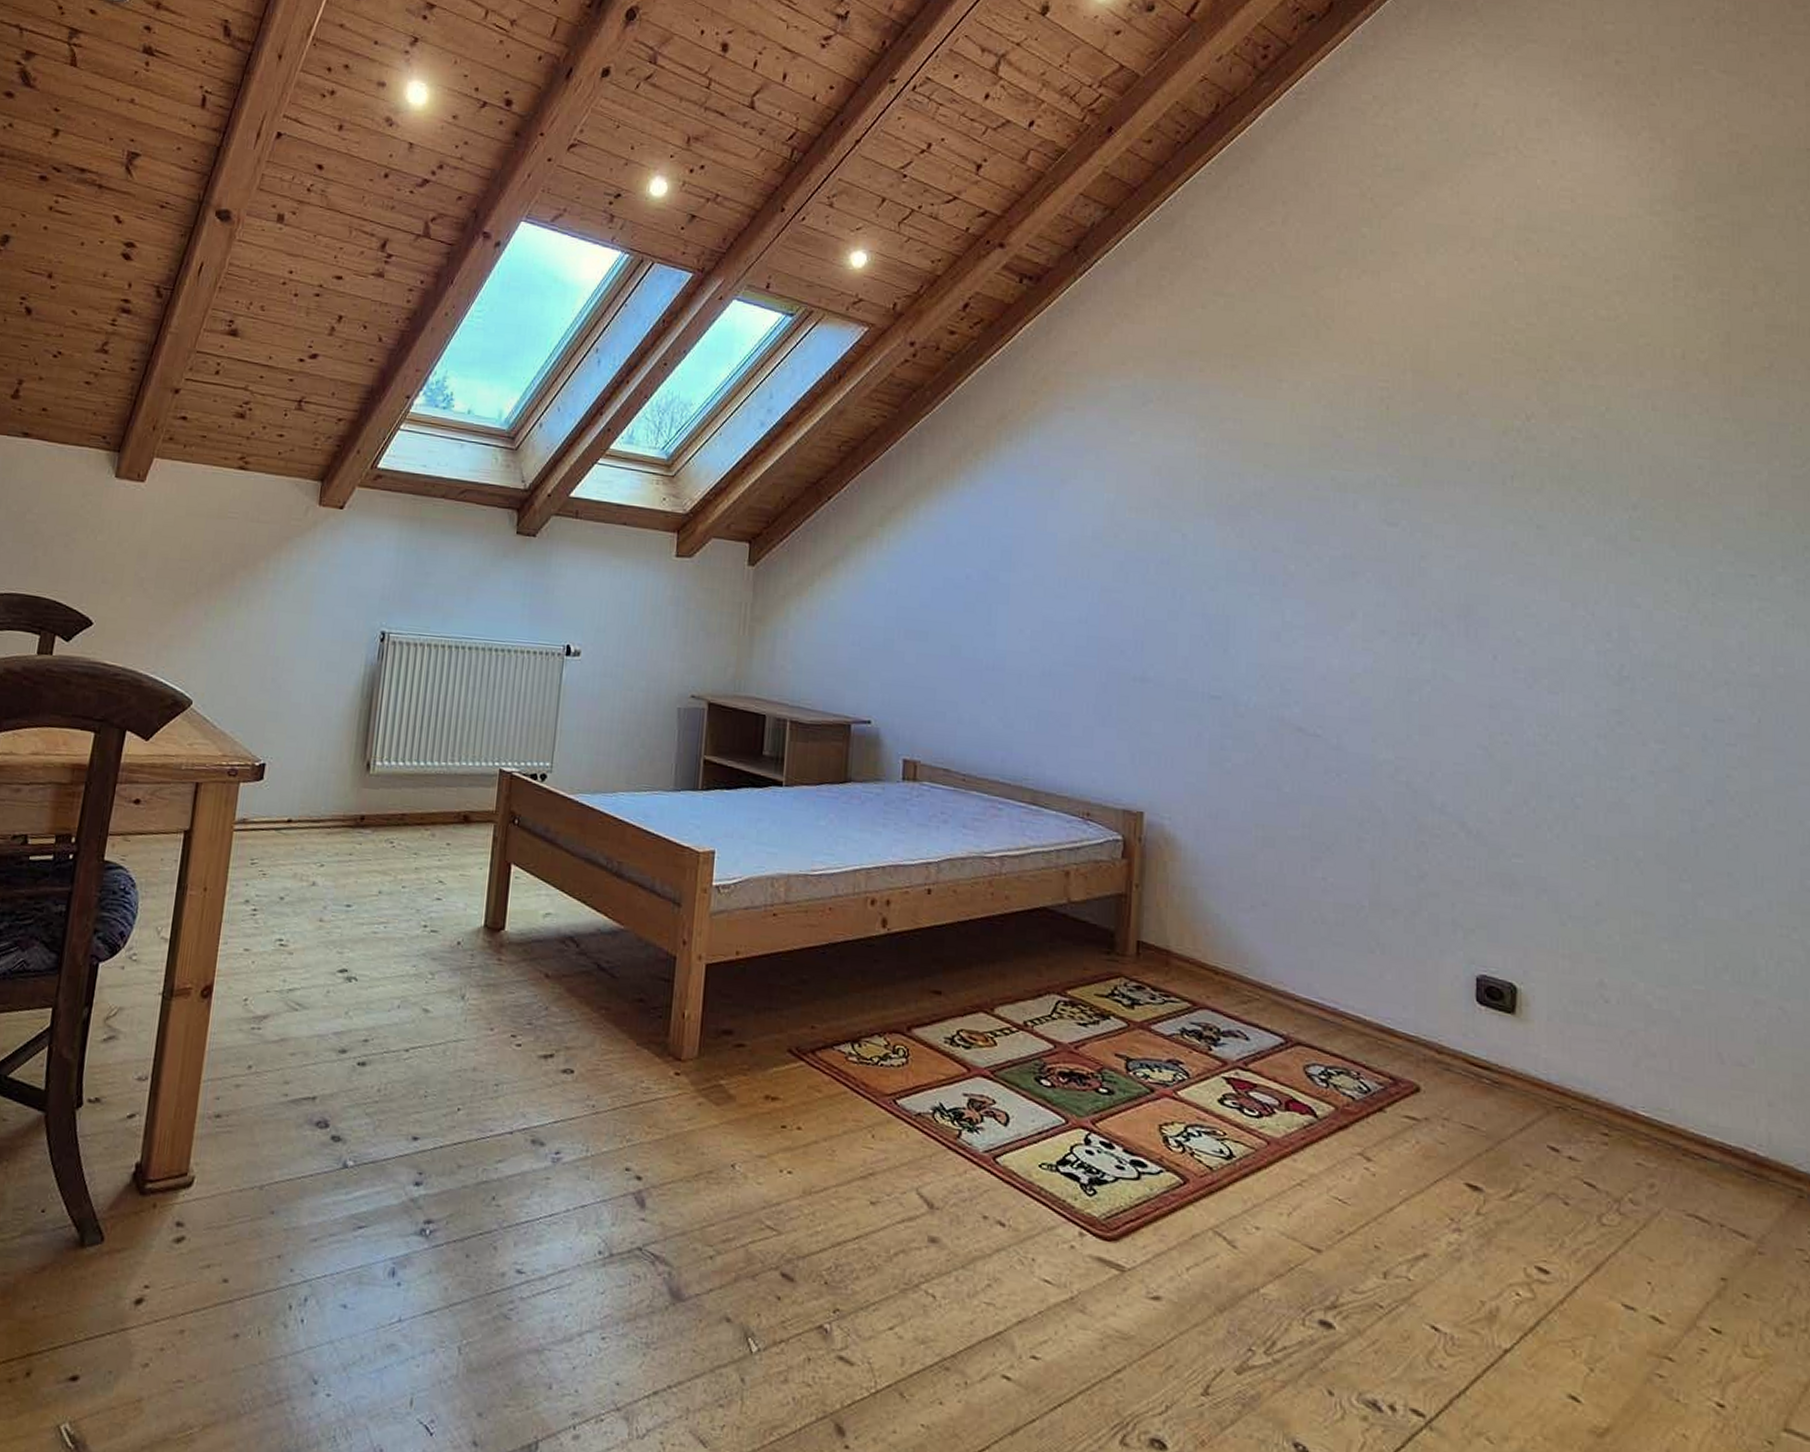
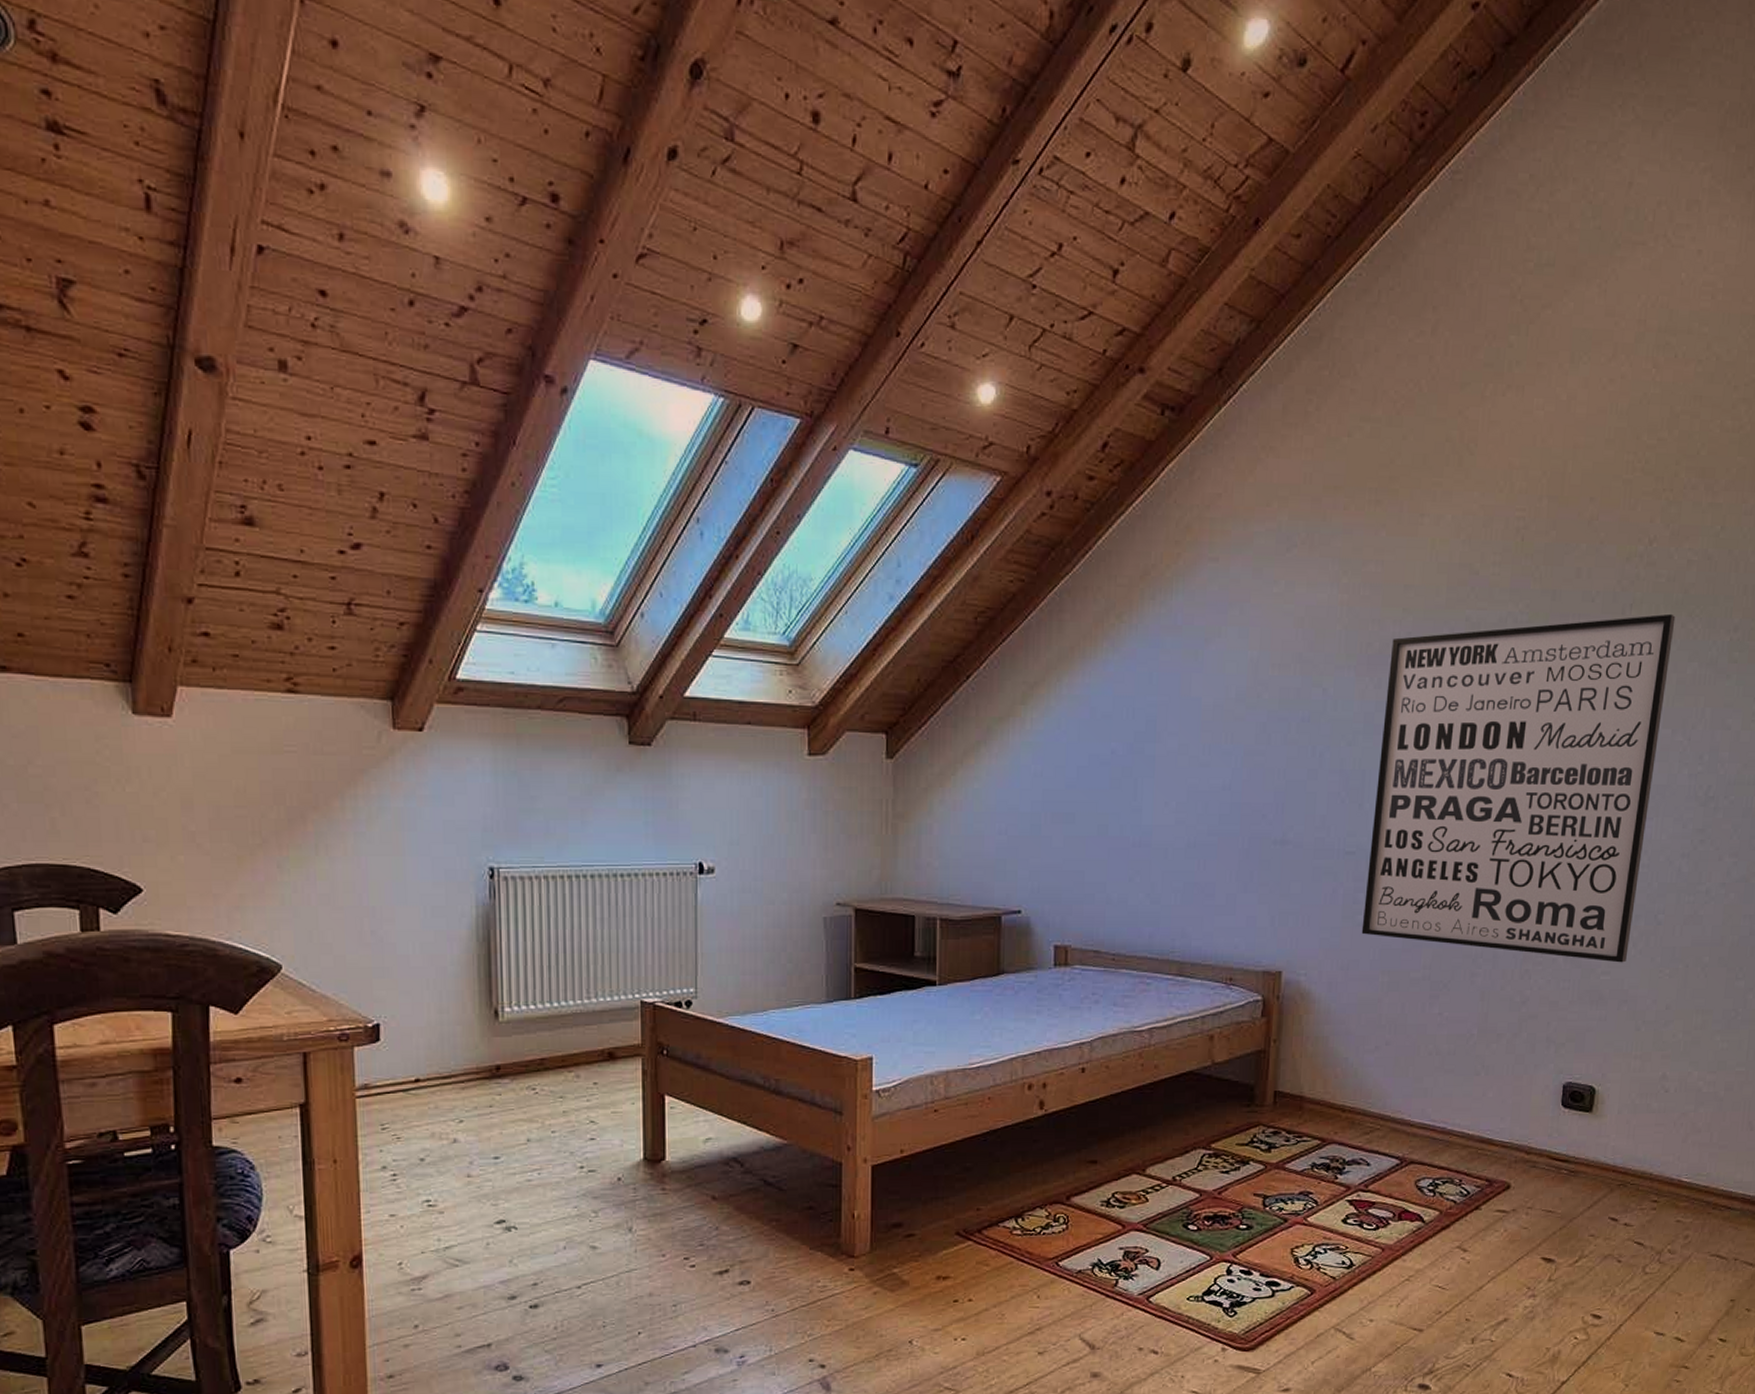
wall art: none [1231,487,1564,847] -> present [1361,613,1676,963]

